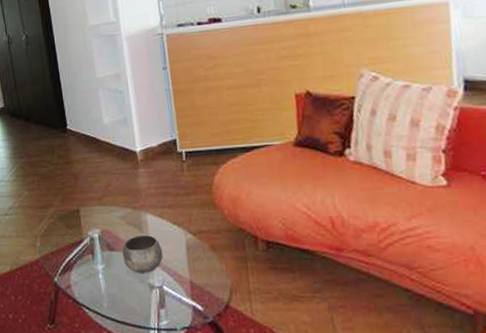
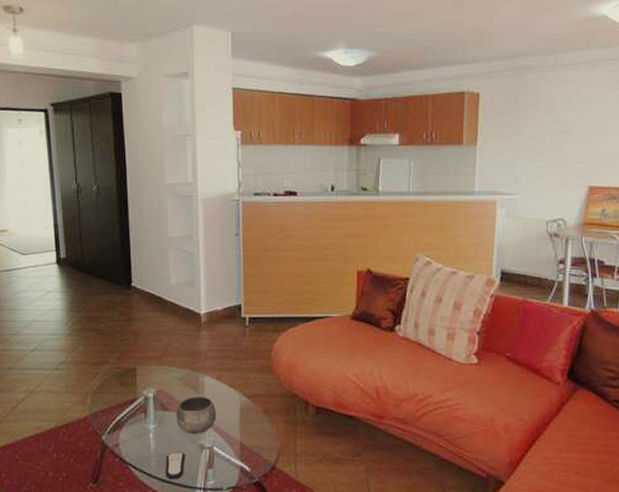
remote control: none [117,292,137,320] -> present [165,452,185,480]

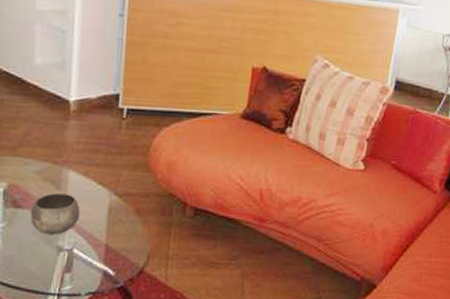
remote control: present [165,452,185,480] -> none [12,254,39,285]

